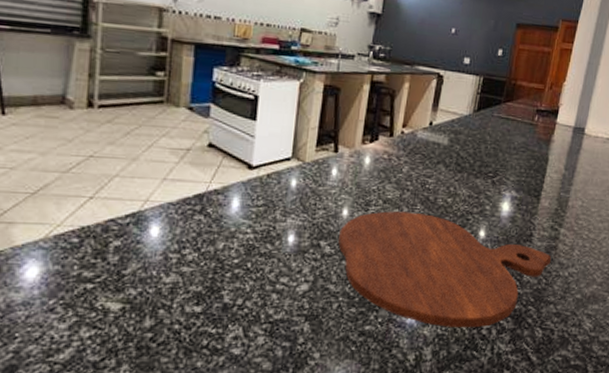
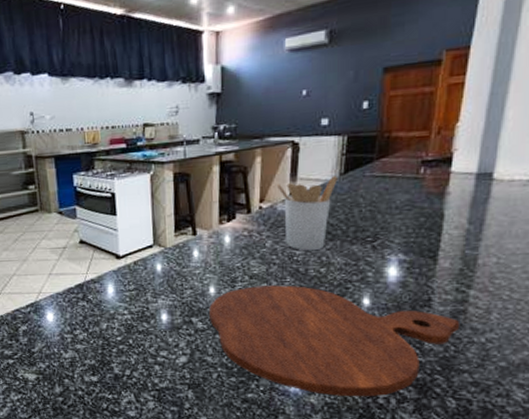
utensil holder: none [419,111,472,180] -> present [276,176,337,250]

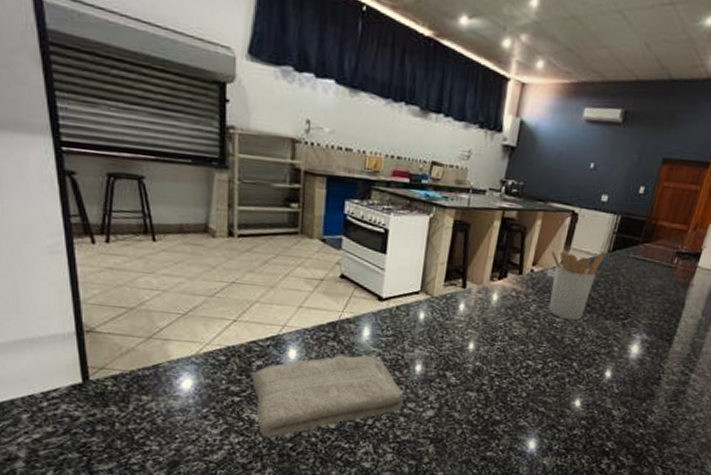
washcloth: none [21,310,155,394] -> present [253,355,404,438]
cutting board: present [209,285,461,397] -> none [463,347,679,462]

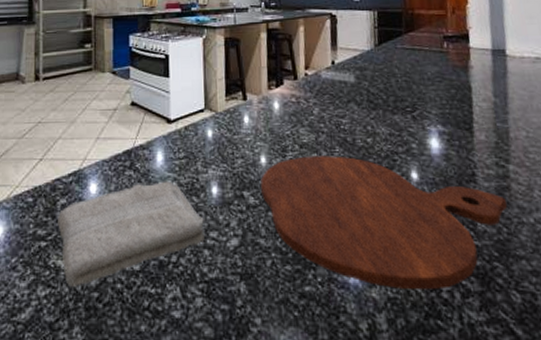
cutting board: none [463,347,679,462] -> present [261,156,508,290]
utensil holder: present [549,250,606,320] -> none [319,47,373,119]

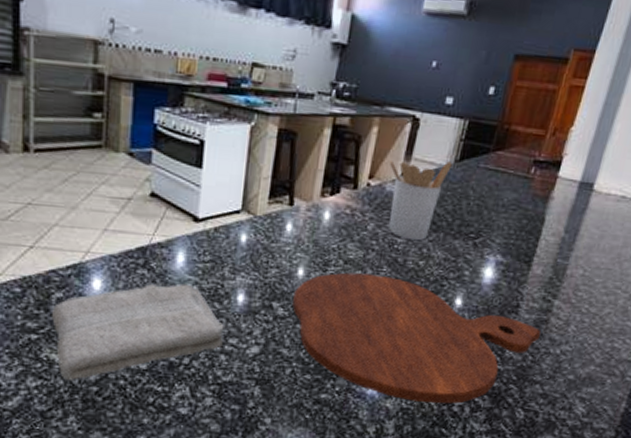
utensil holder: none [319,47,373,119] -> present [389,161,453,240]

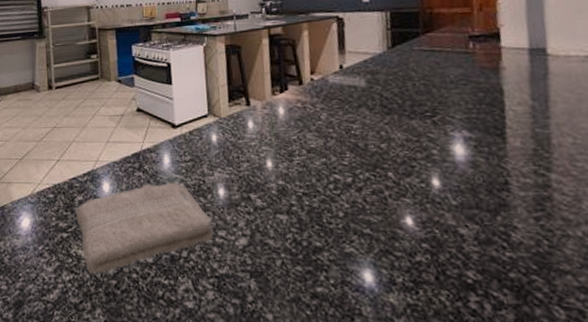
cutting board: present [292,272,541,404] -> none [267,161,549,300]
utensil holder: present [389,161,453,240] -> none [325,49,386,124]

